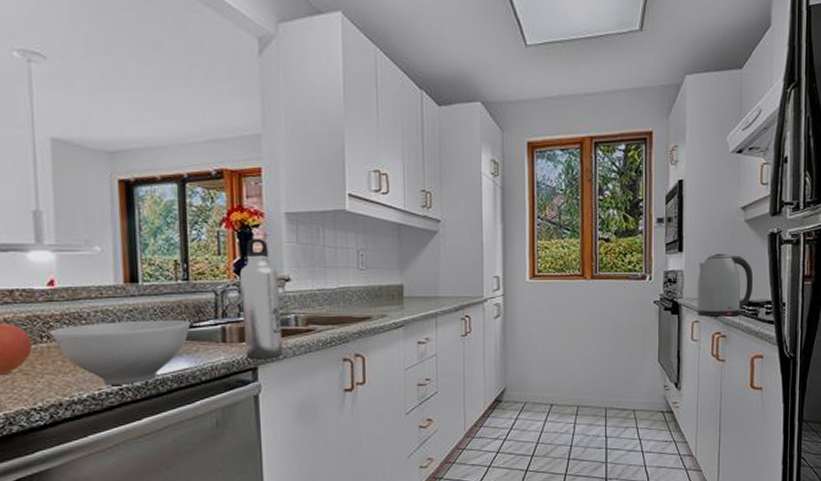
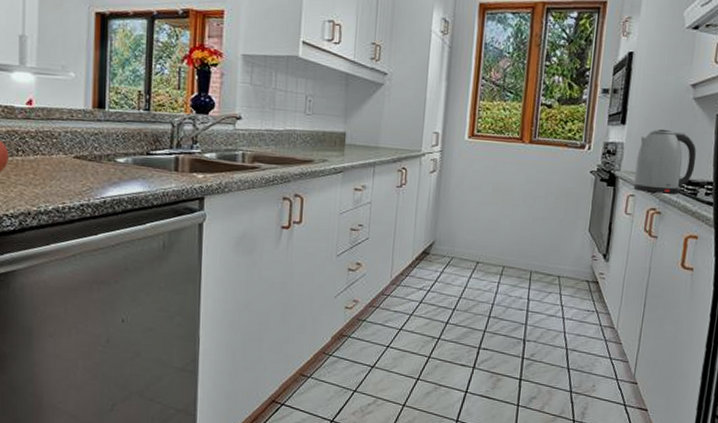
bowl: present [50,319,191,385] -> none [25,142,148,202]
water bottle: present [240,238,283,360] -> none [194,76,231,191]

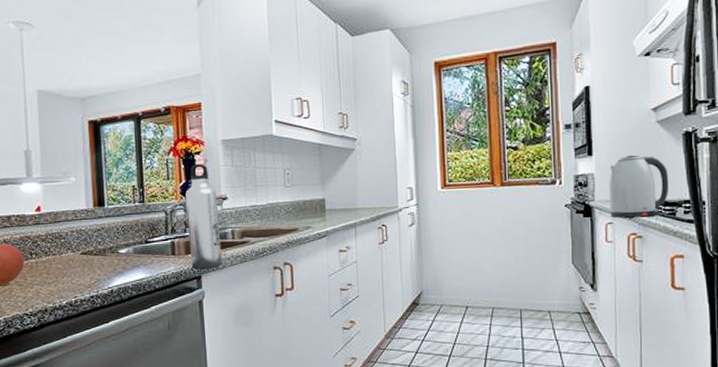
water bottle: none [194,76,231,191] -> present [185,163,222,270]

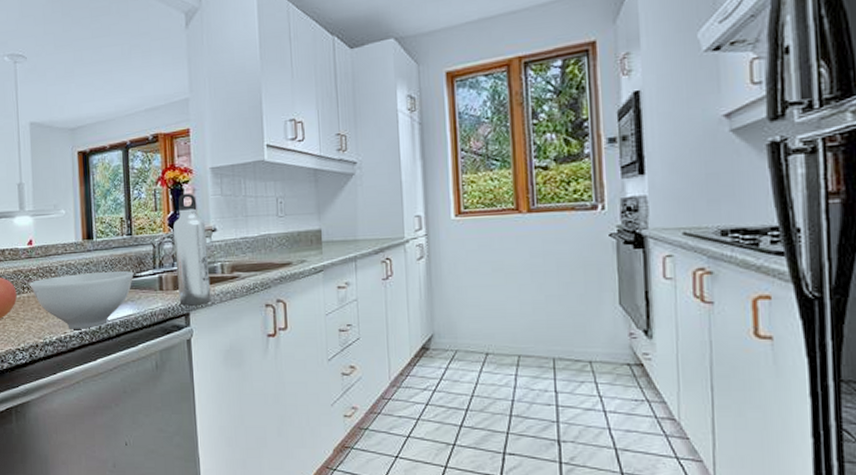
bowl: none [38,236,146,294] -> present [29,270,134,329]
kettle: present [609,154,669,219] -> none [667,172,750,250]

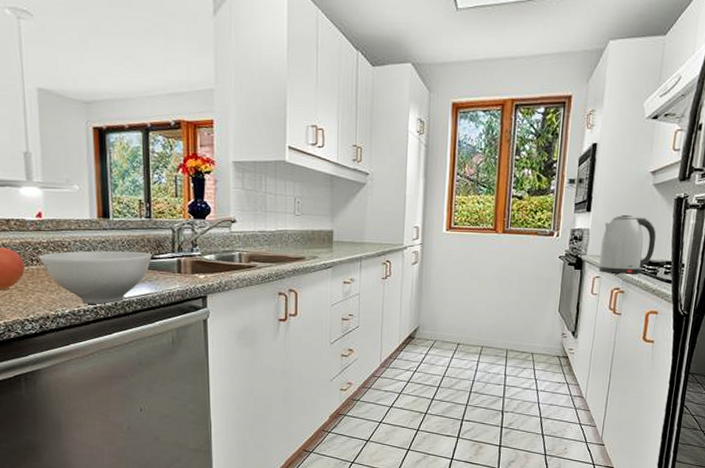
water bottle: present [173,193,211,306] -> none [194,183,228,290]
kettle: none [667,172,750,250] -> present [598,214,656,274]

